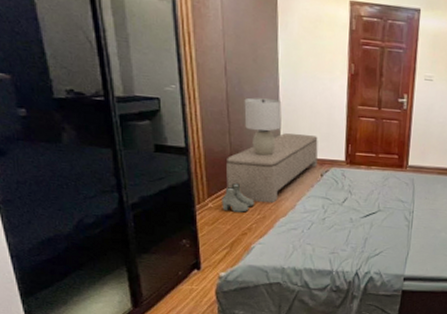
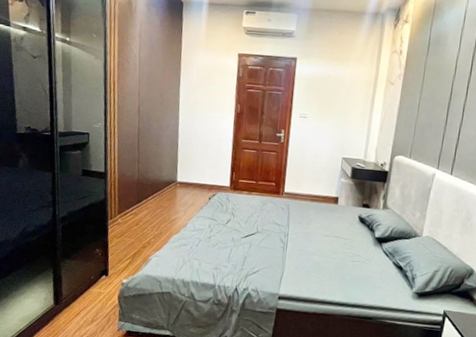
boots: present [222,182,254,212] -> none [128,202,154,228]
bench: present [226,133,318,204] -> none [133,162,208,222]
lamp: present [244,97,282,156] -> none [150,132,180,181]

